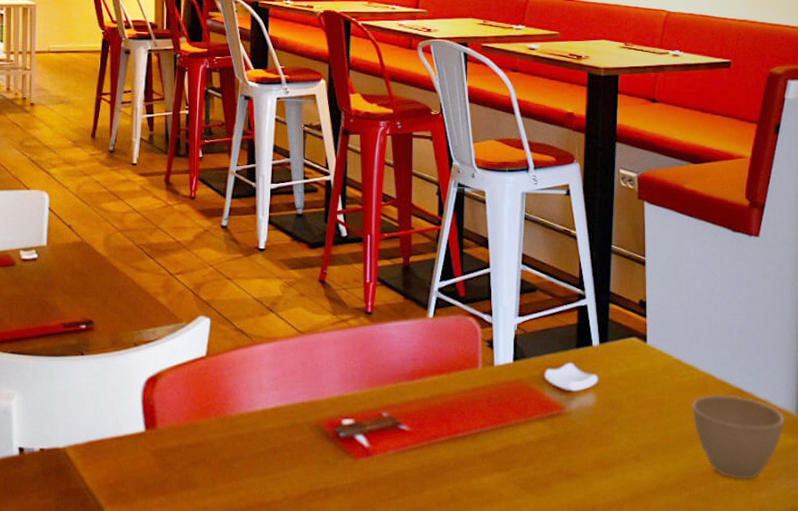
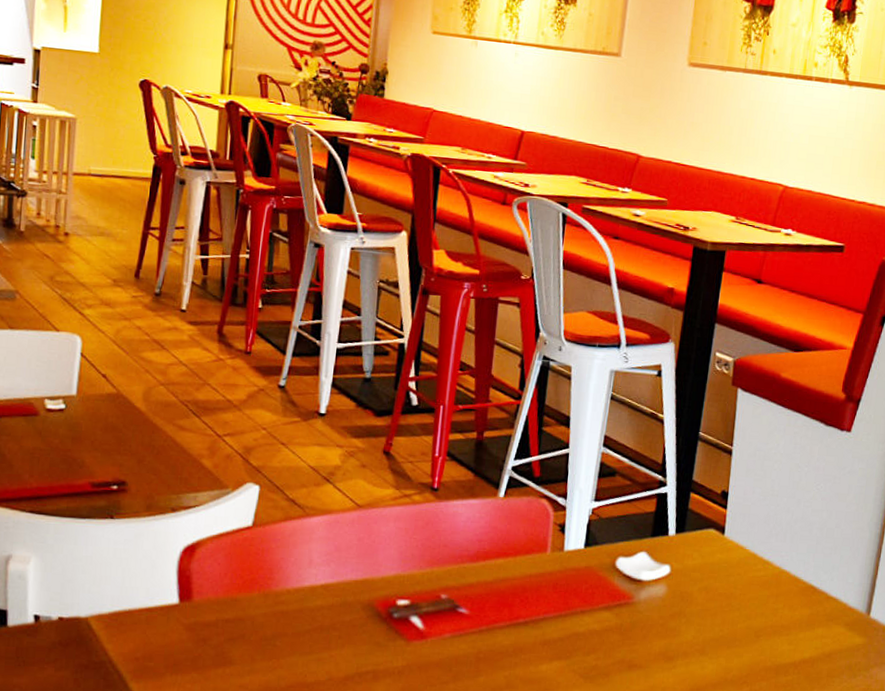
cup: present [692,395,785,479] -> none [763,591,854,676]

